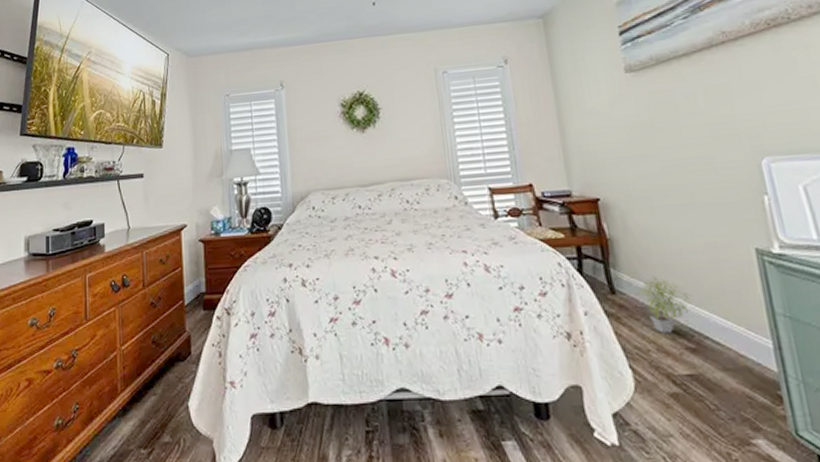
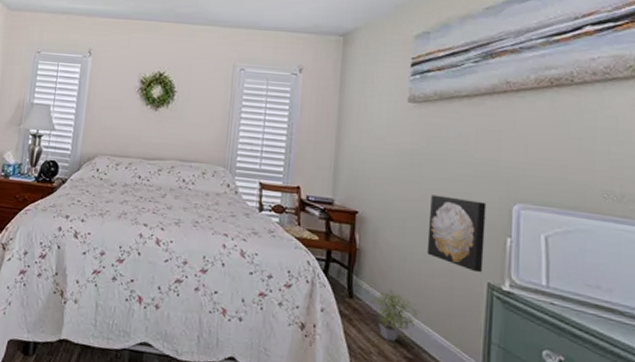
wall art: none [673,162,747,240] -> present [426,194,487,273]

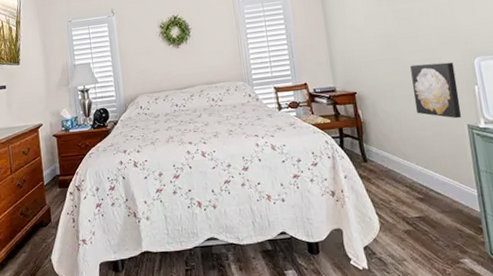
potted plant: present [372,290,421,341] -> none [382,148,422,188]

